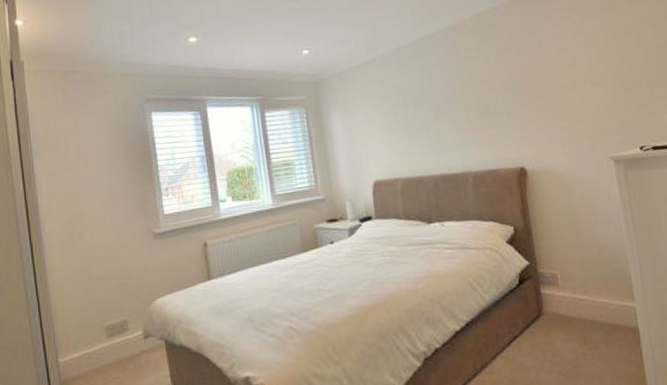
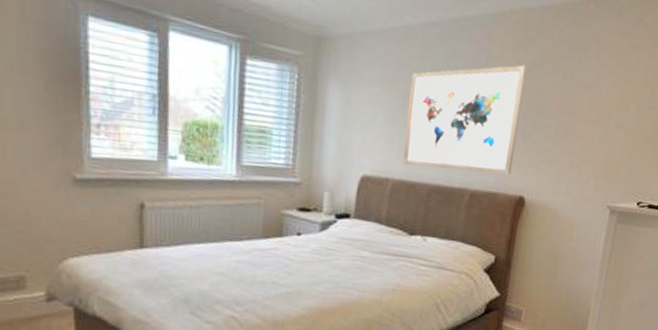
wall art: none [396,57,506,164] -> present [403,64,527,175]

